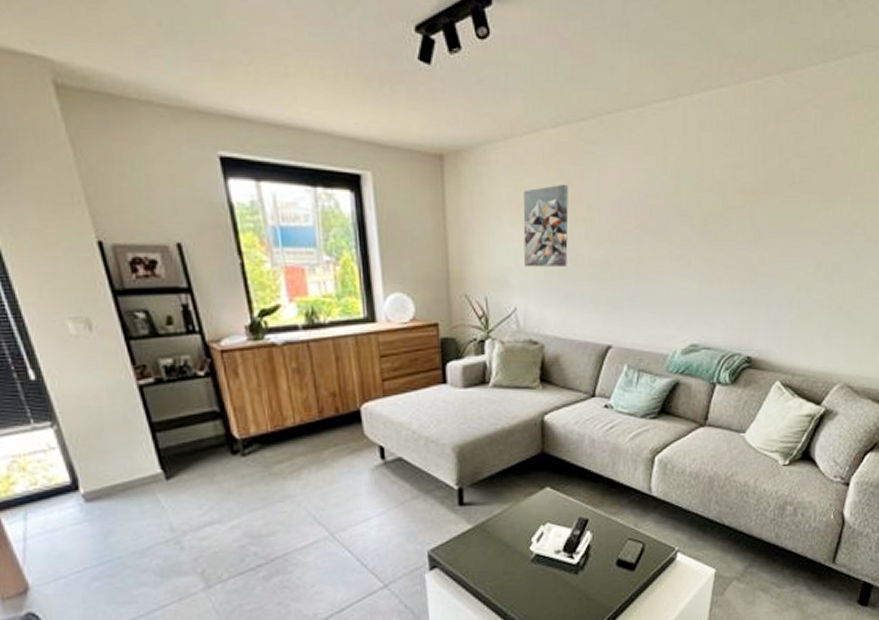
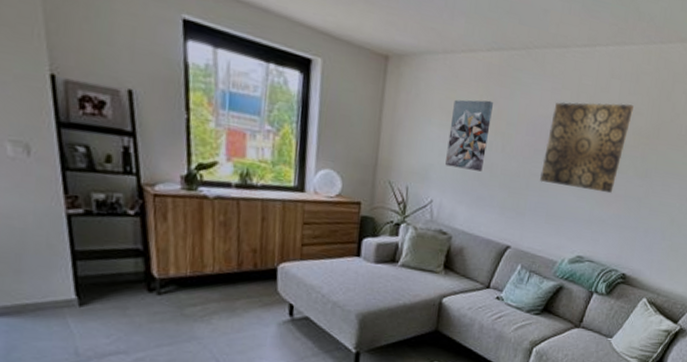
wall art: none [634,158,733,267] -> present [540,101,634,194]

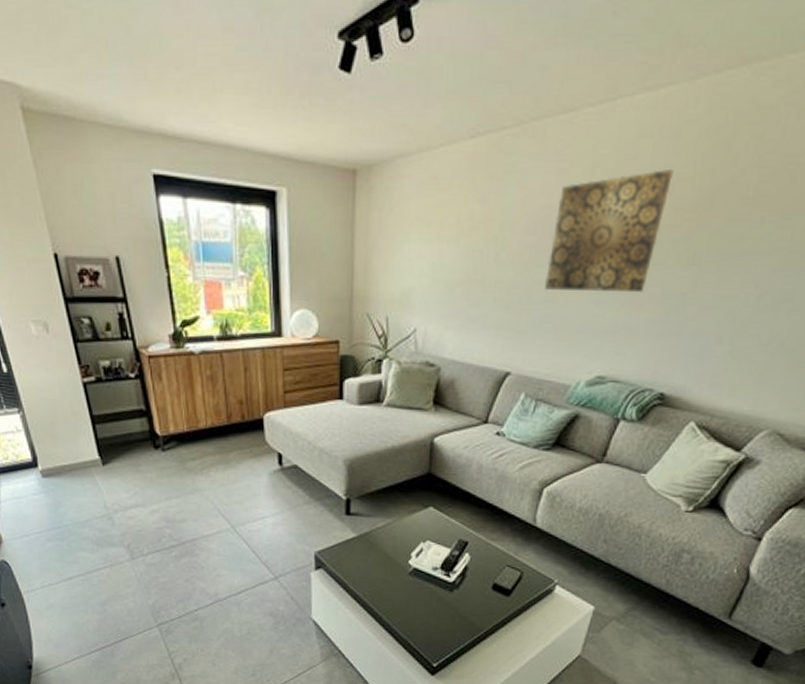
wall art: present [445,99,493,172] -> none [428,200,481,288]

